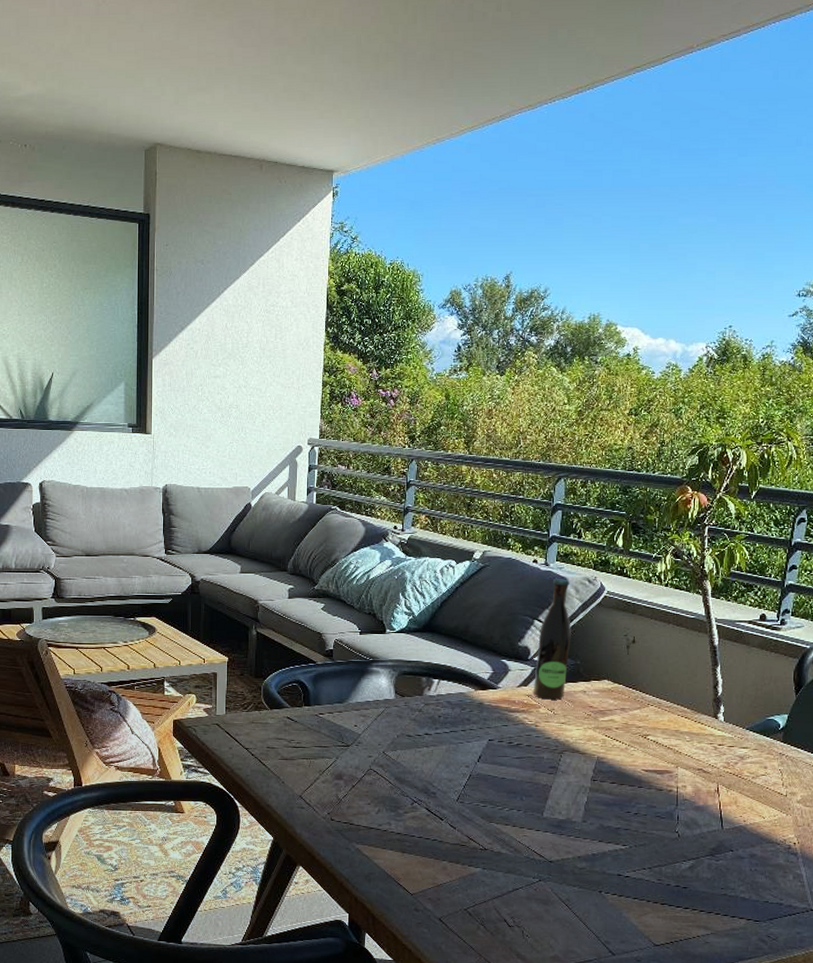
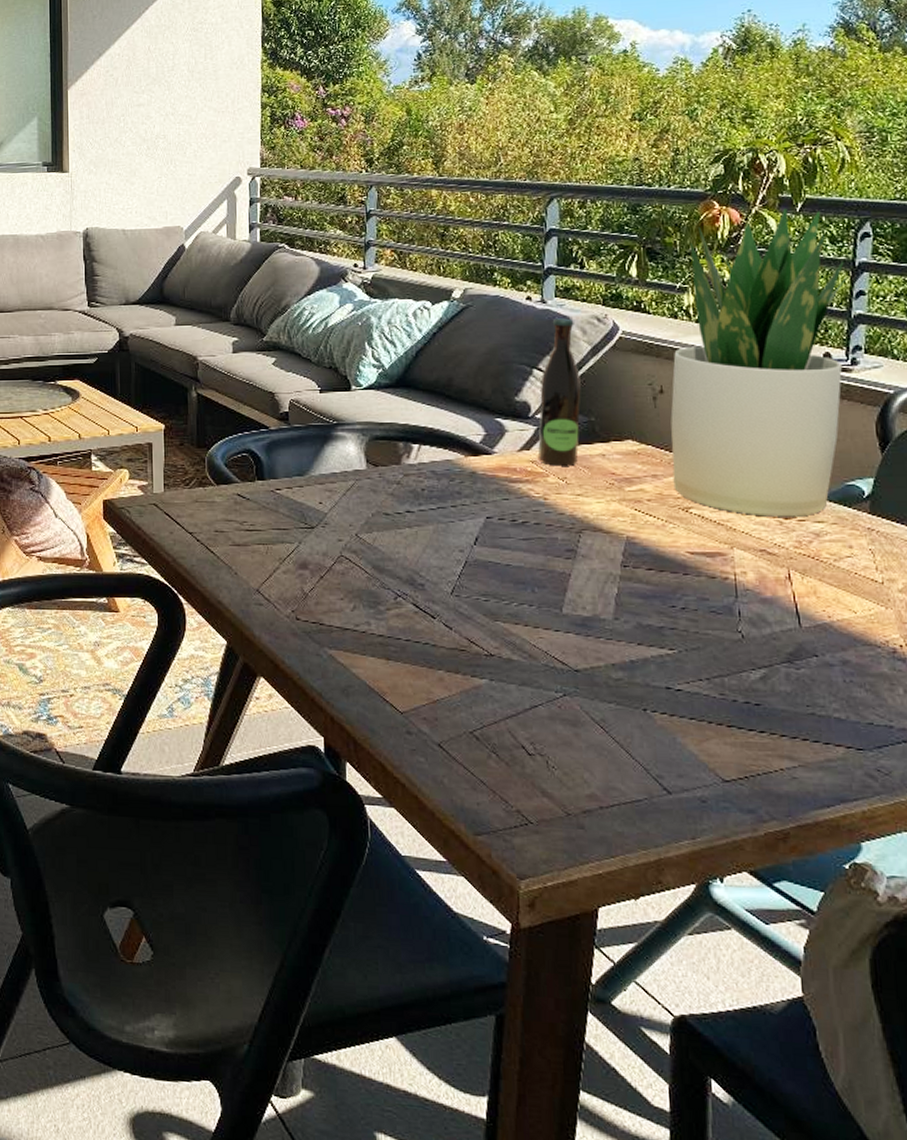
planter: none [637,495,786,744] -> present [670,208,849,517]

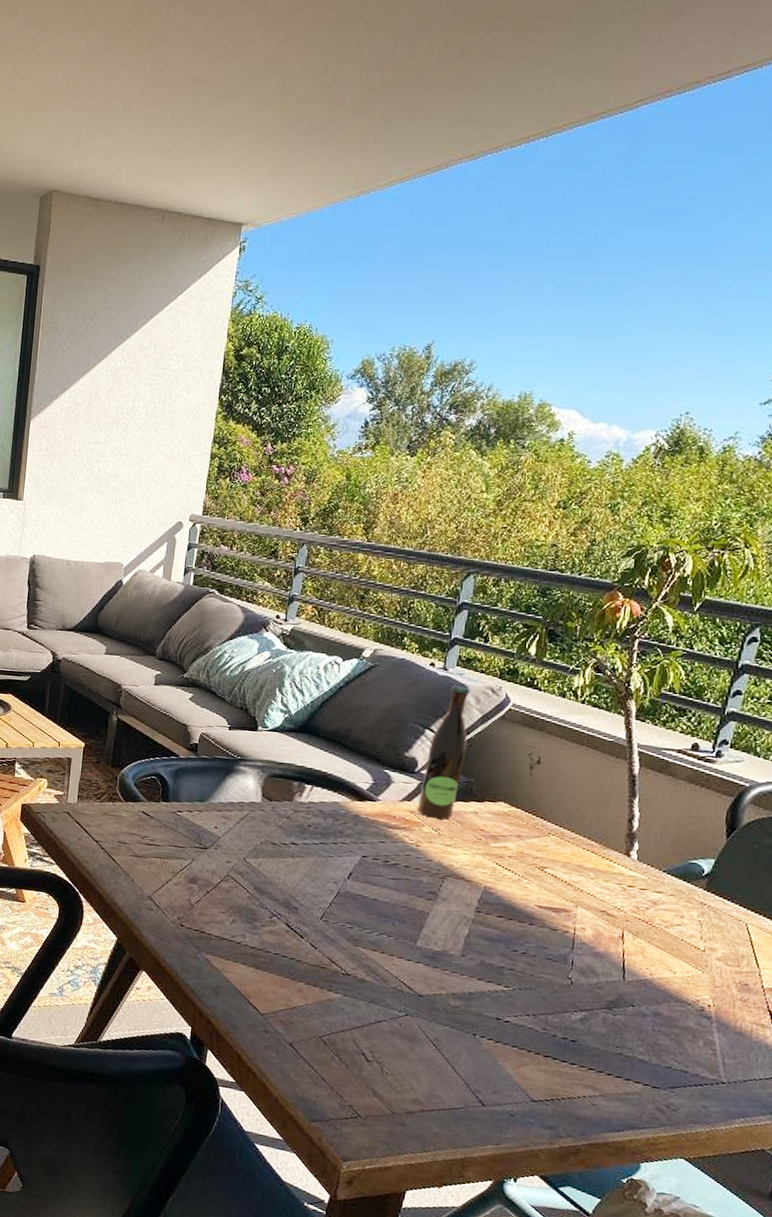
planter: present [670,208,849,517] -> none [534,606,730,886]

